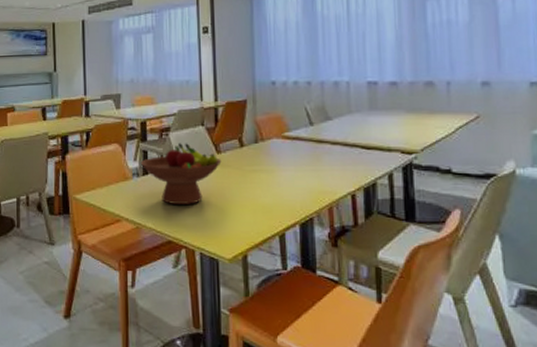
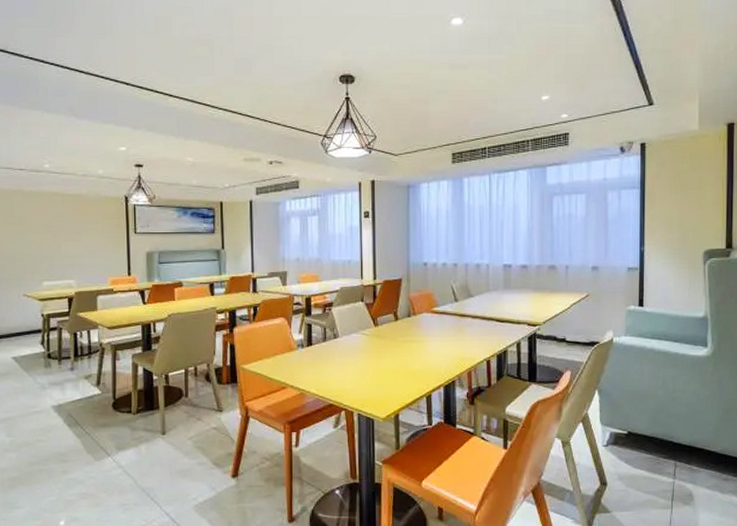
fruit bowl: present [140,143,222,204] -> none [305,317,379,372]

